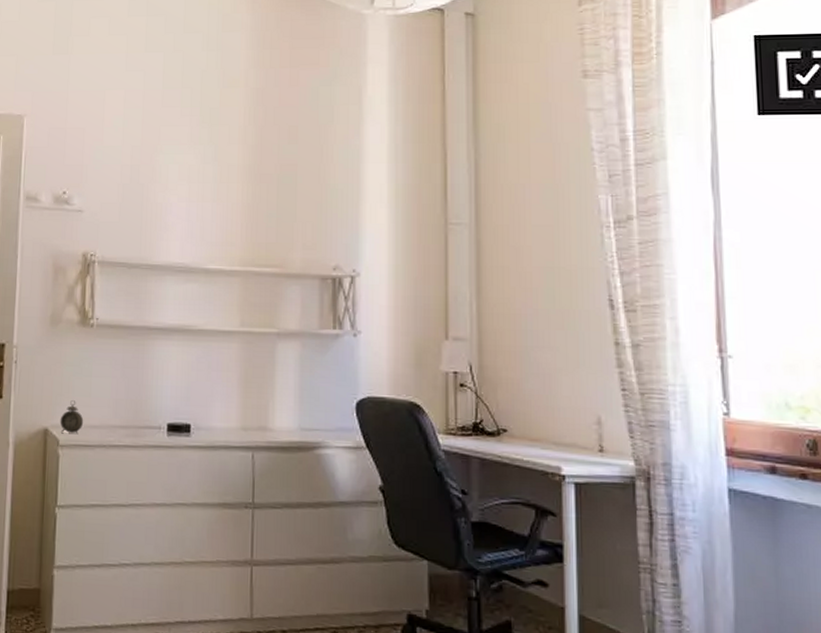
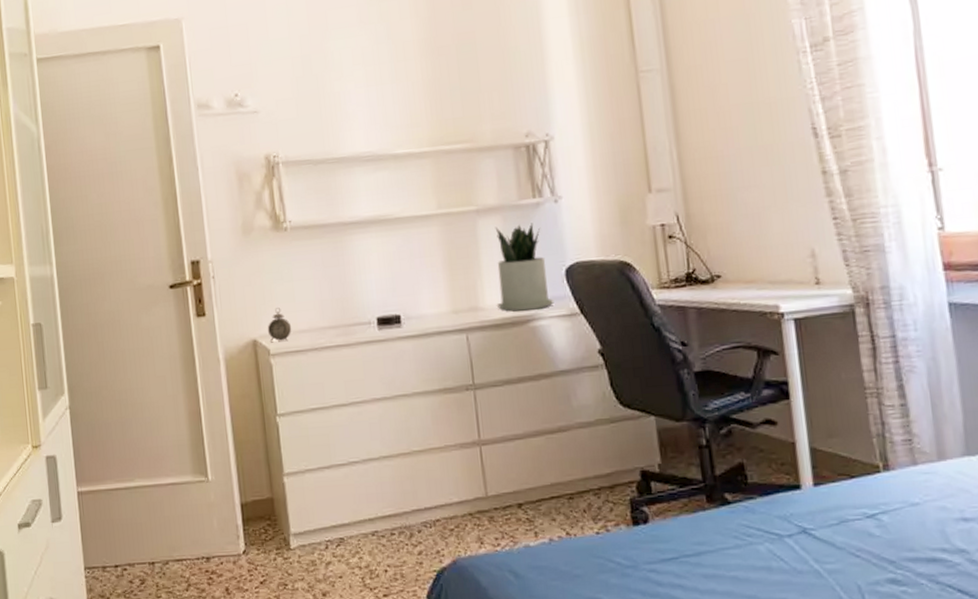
planter: none [285,351,342,438] -> present [494,223,554,312]

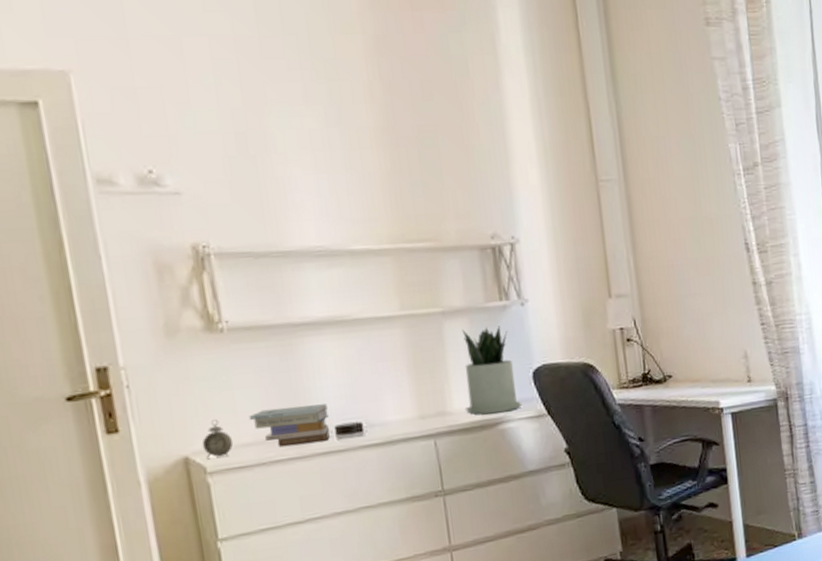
books: none [305,296,373,334] -> present [248,404,331,446]

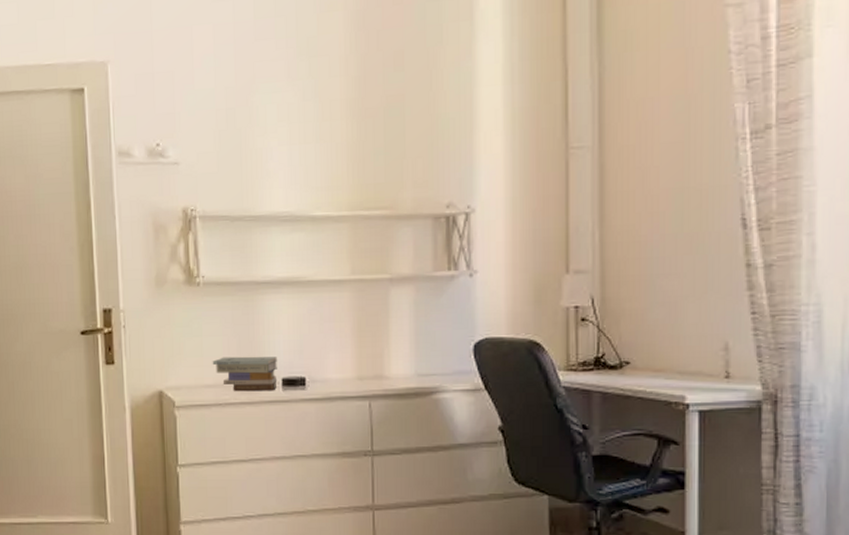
alarm clock: present [202,419,234,460] -> none [174,361,198,395]
planter: present [461,325,522,415] -> none [401,295,460,382]

